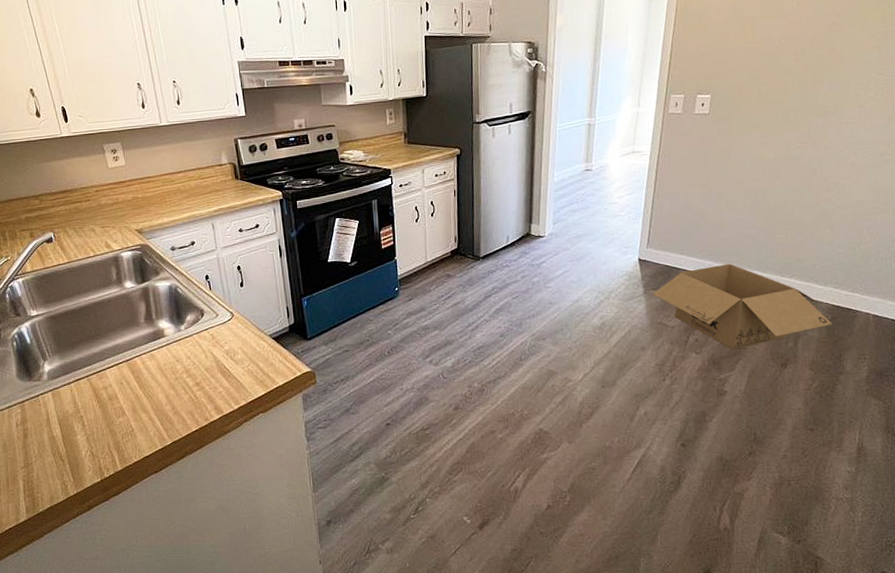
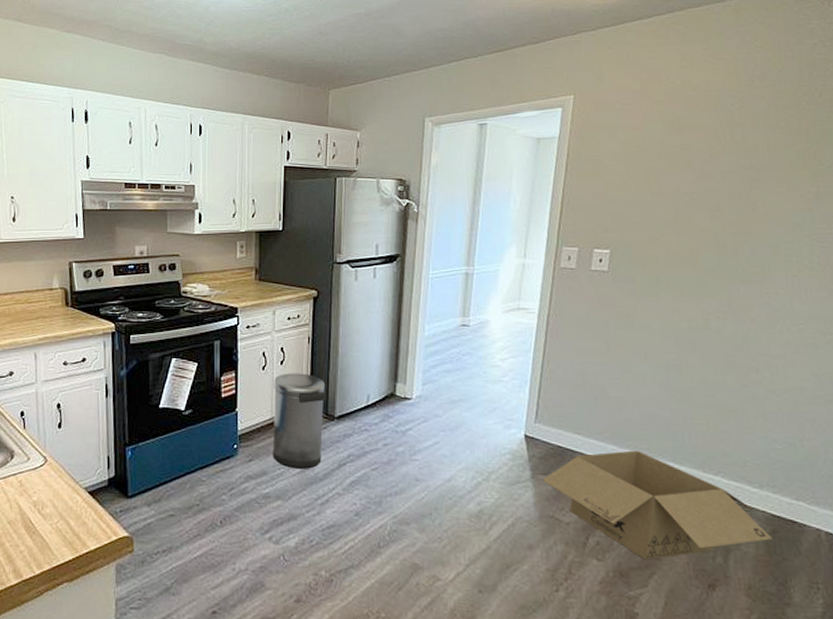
pedal bin: none [426,222,472,303] -> present [273,373,326,469]

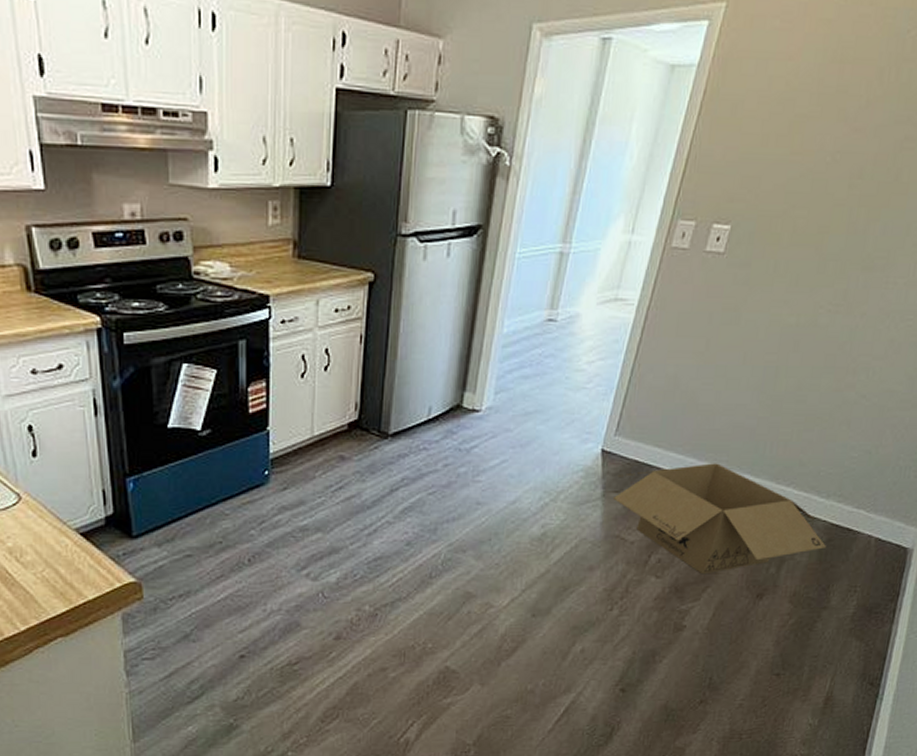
pedal bin: present [273,373,326,469] -> none [312,381,380,496]

